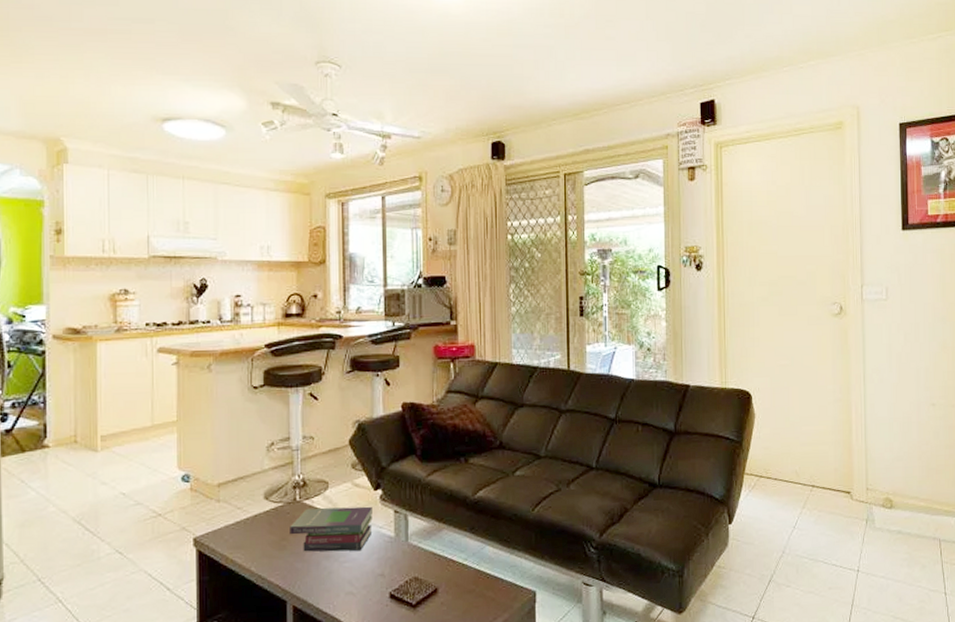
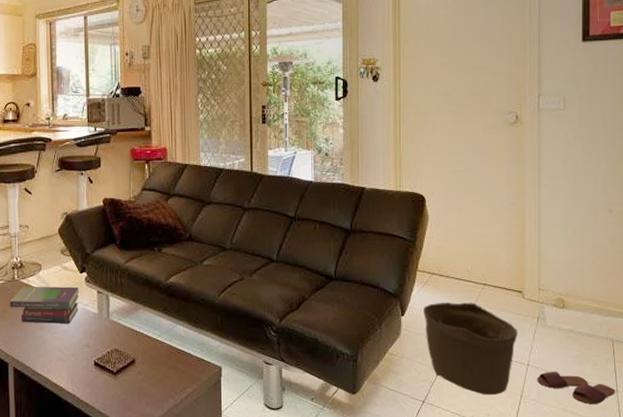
basket: none [752,506,848,606] -> present [424,302,518,395]
slippers: none [867,575,944,609] -> present [537,371,615,404]

